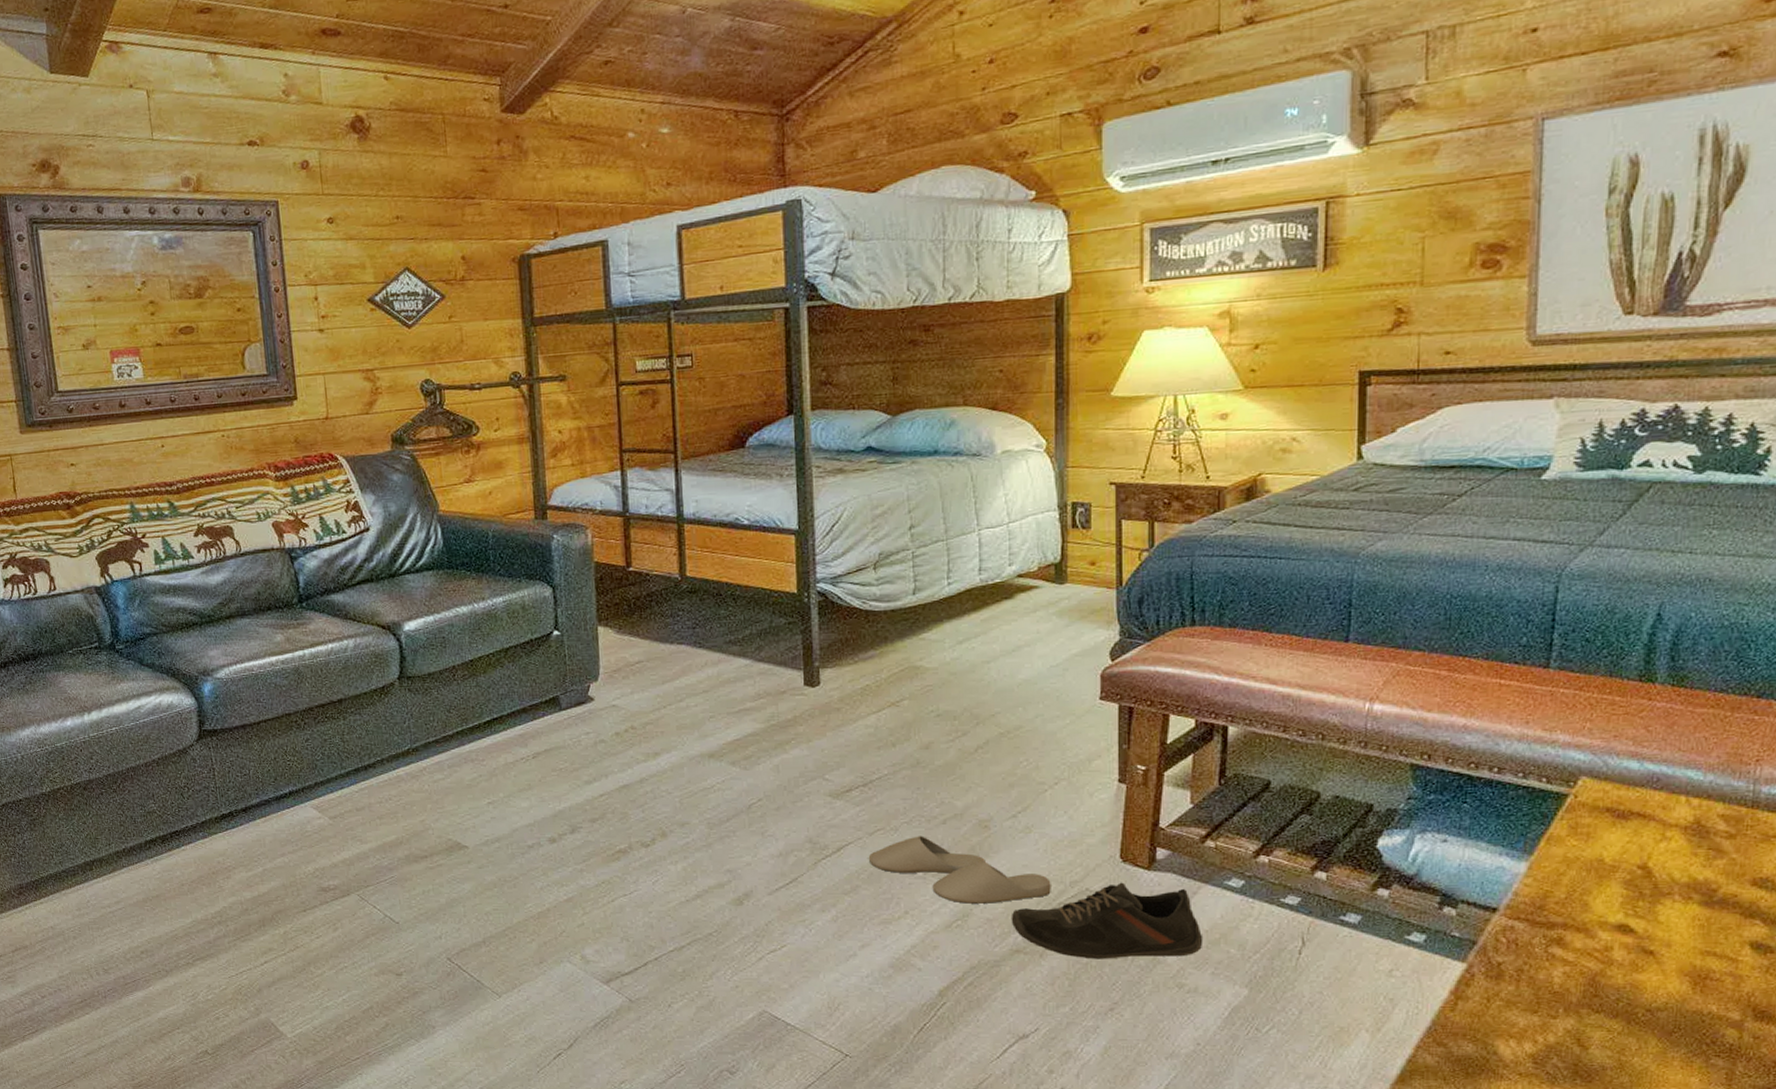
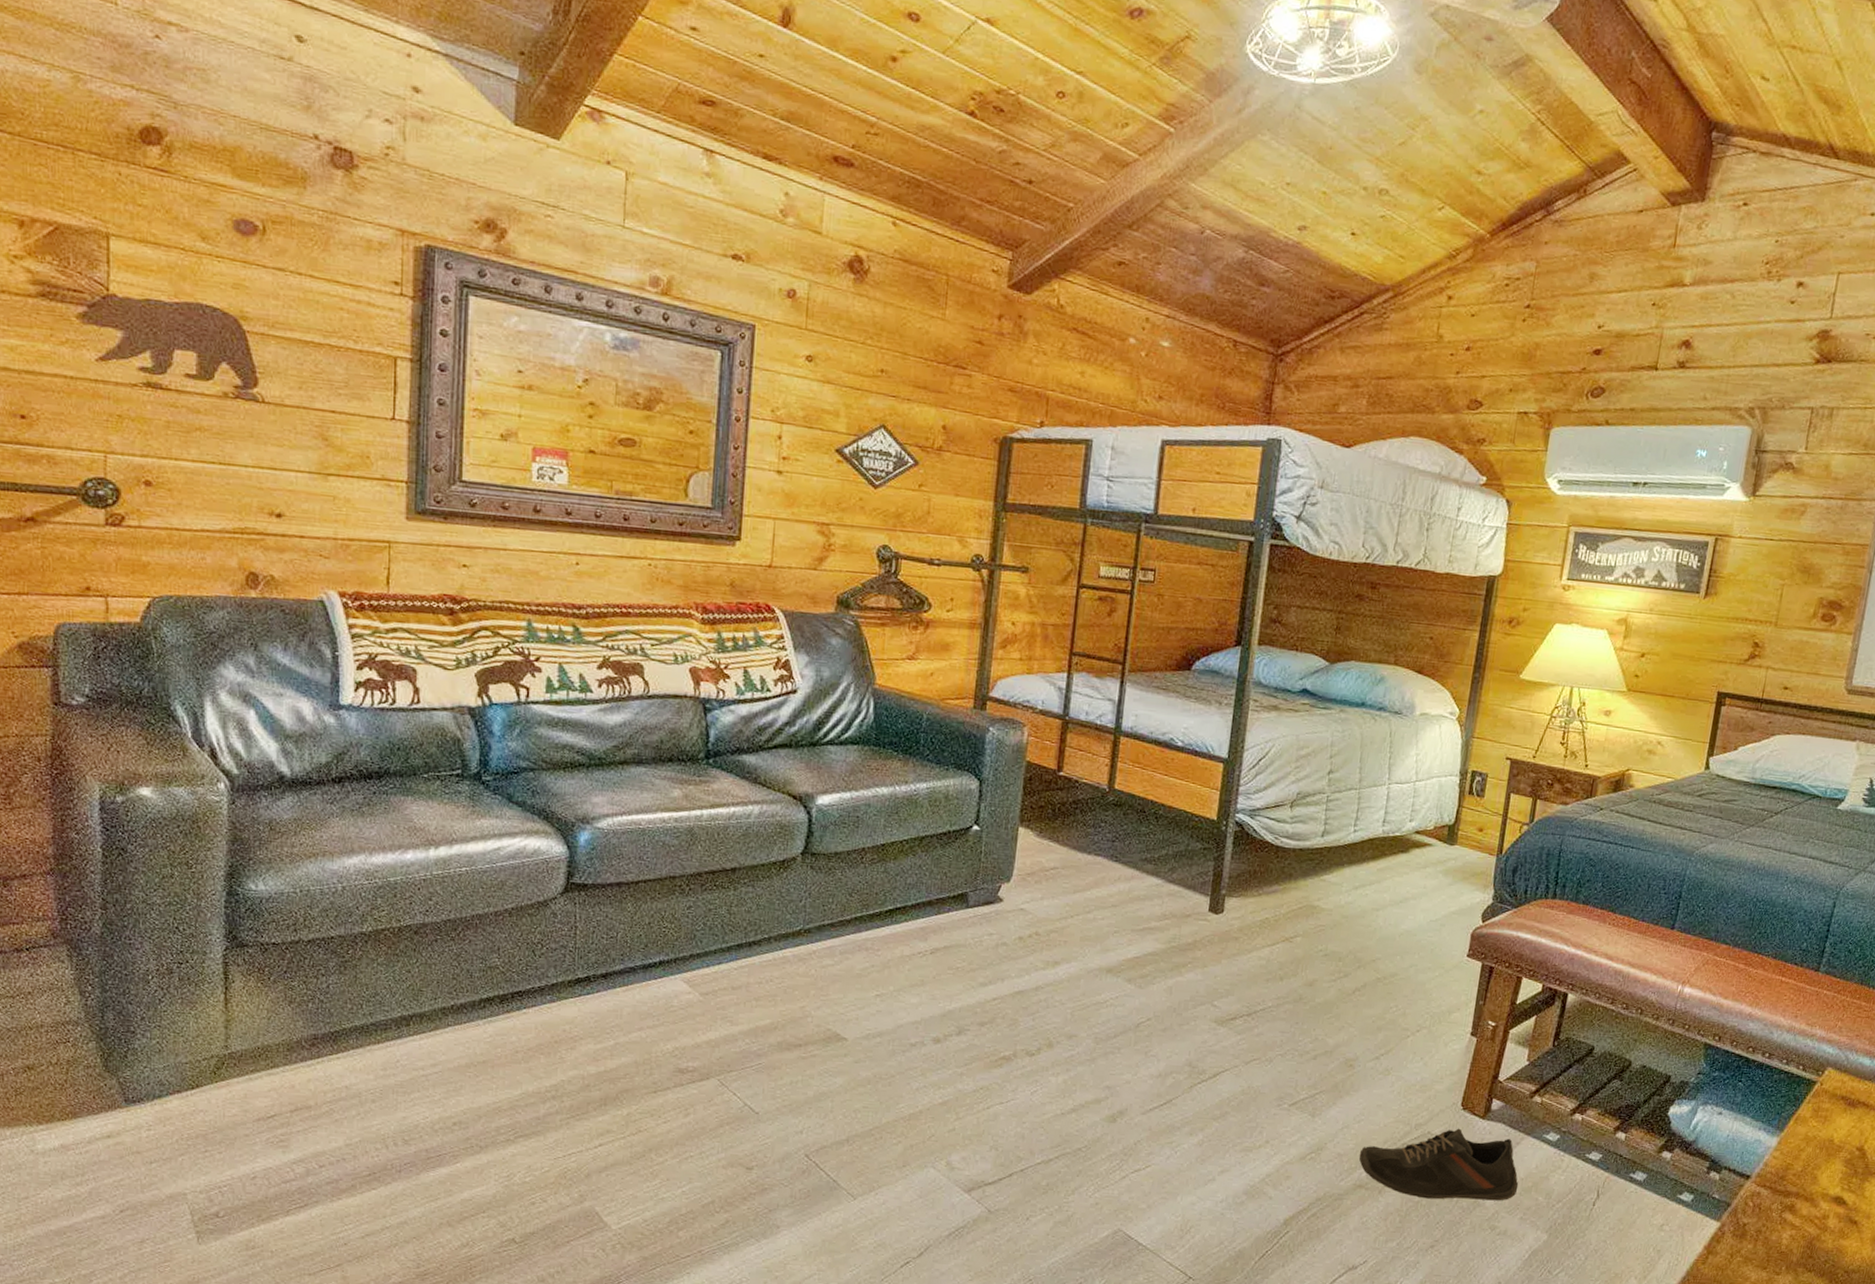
slippers: present [868,836,1051,904] -> none [1240,1068,1399,1139]

